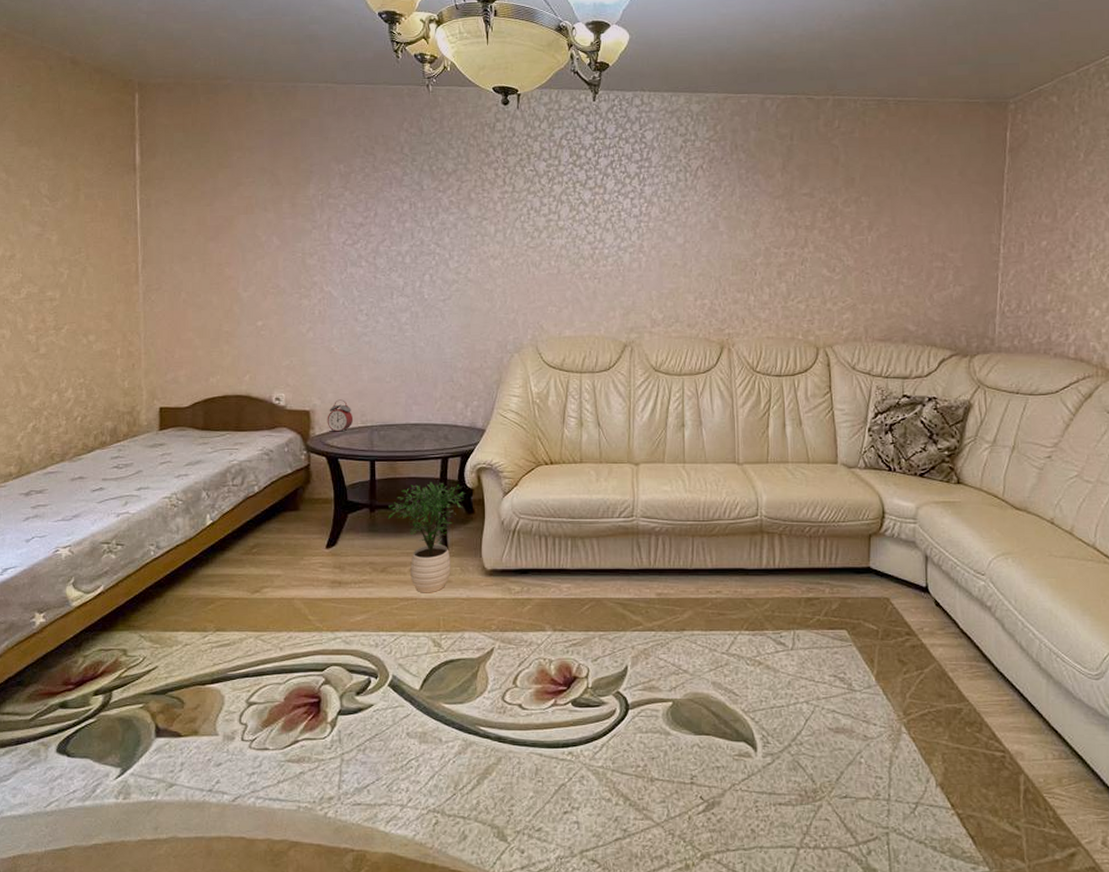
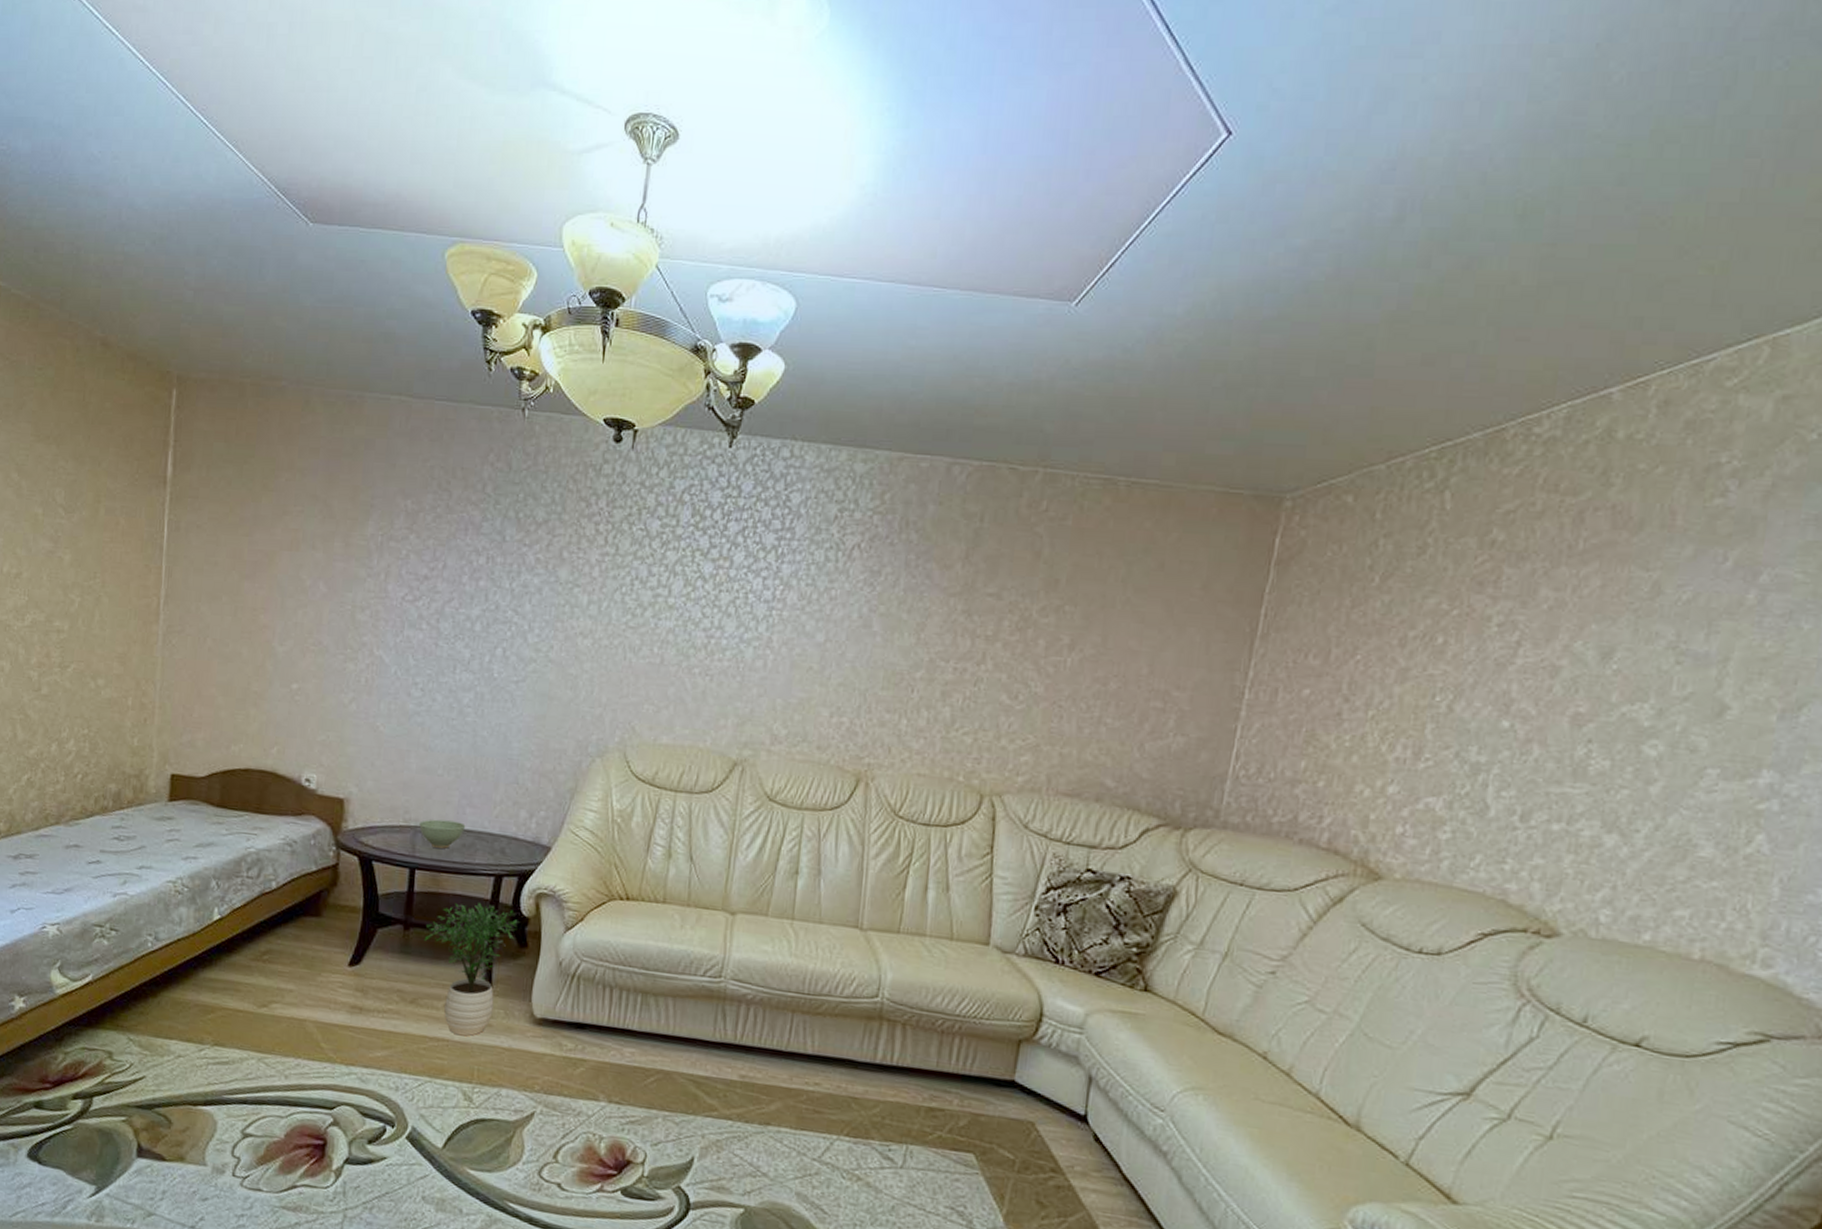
alarm clock: present [327,399,354,432] -> none [363,789,395,830]
bowl: none [375,418,414,441] -> present [419,819,466,849]

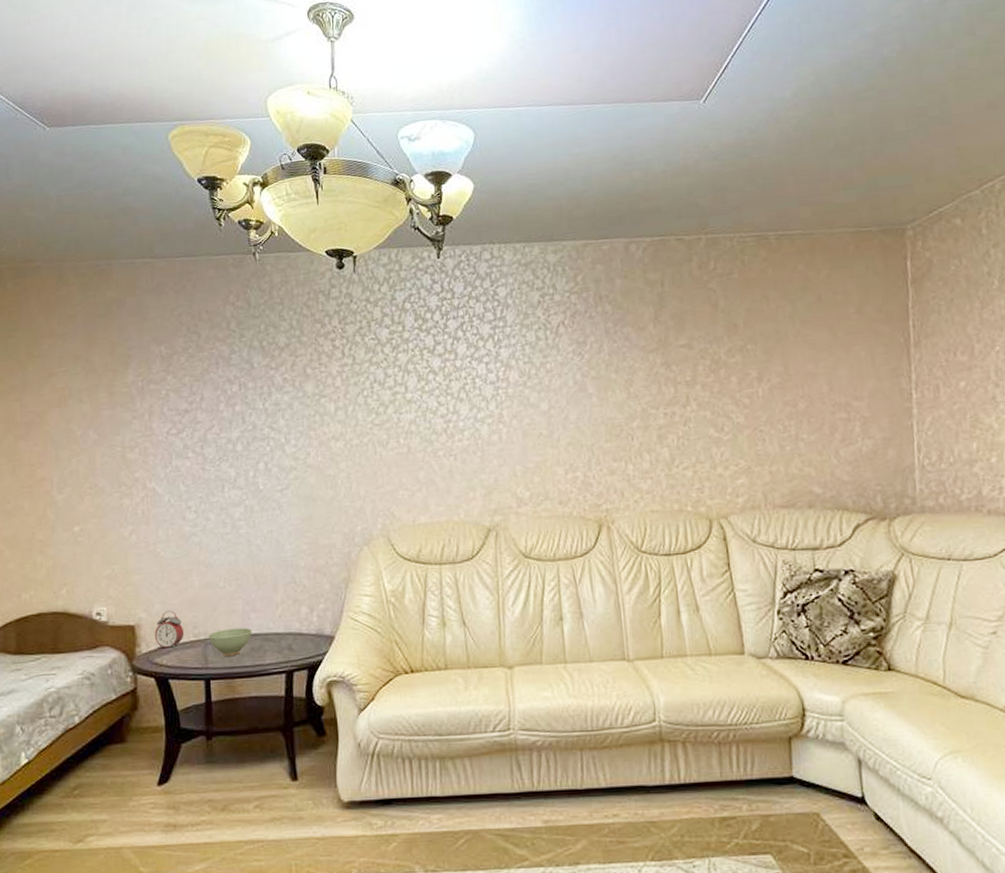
alarm clock: none [363,789,395,830] -> present [154,610,185,649]
potted plant: present [424,901,519,1037] -> none [227,700,315,834]

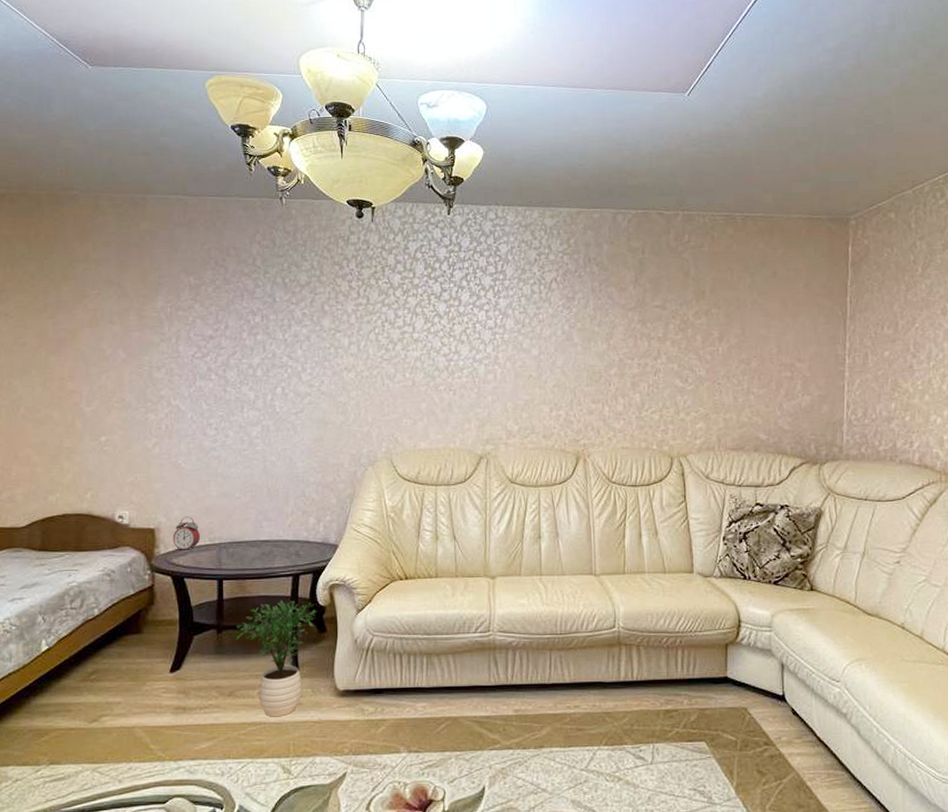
bowl: present [208,627,252,656] -> none [223,534,264,559]
potted plant: none [227,700,315,834] -> present [235,599,317,717]

